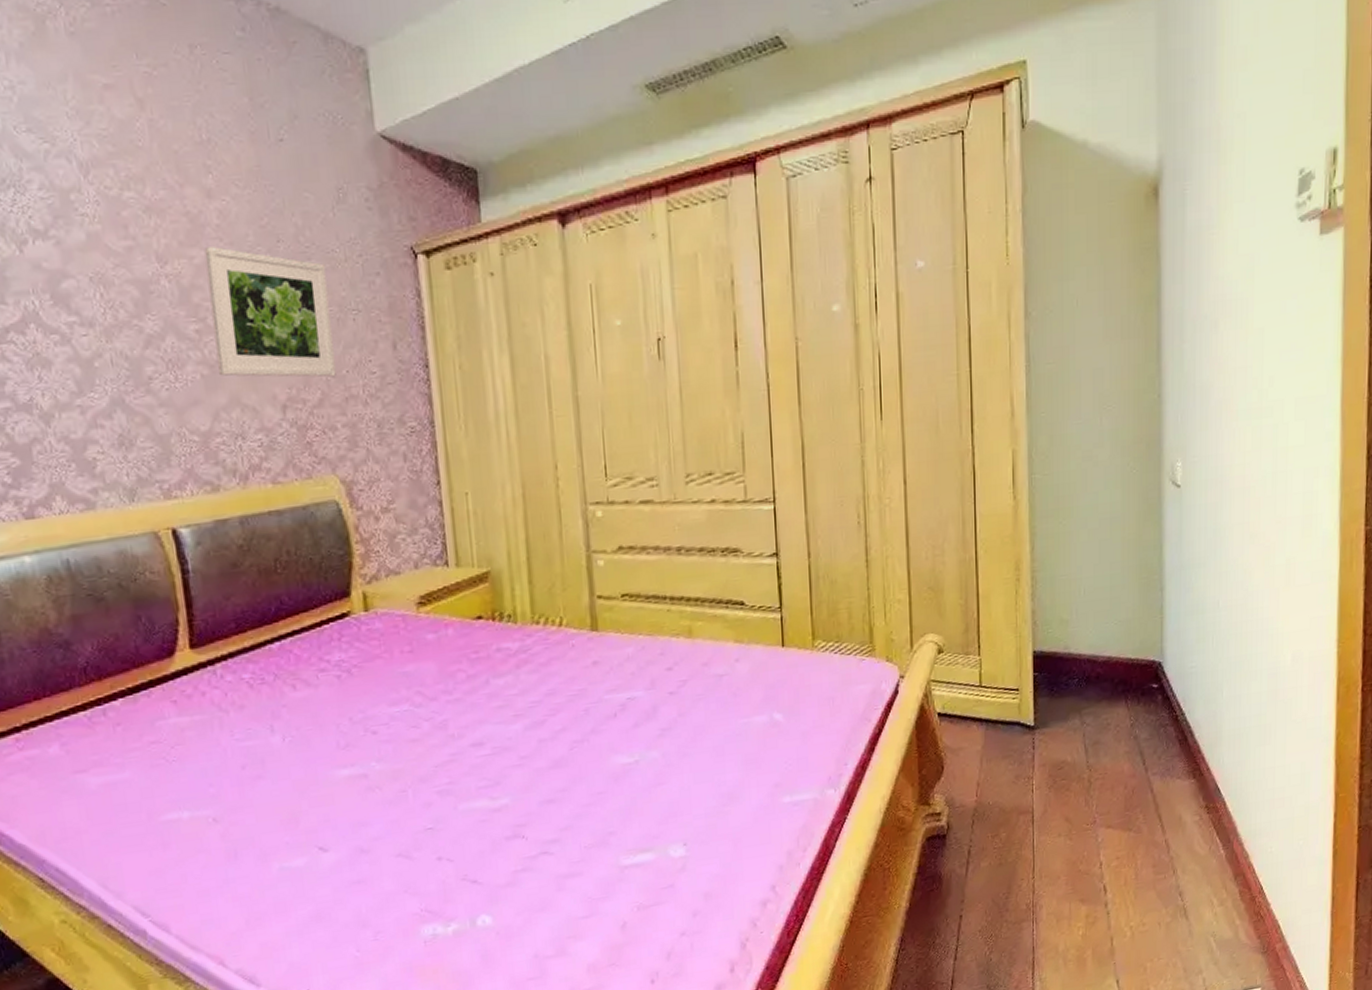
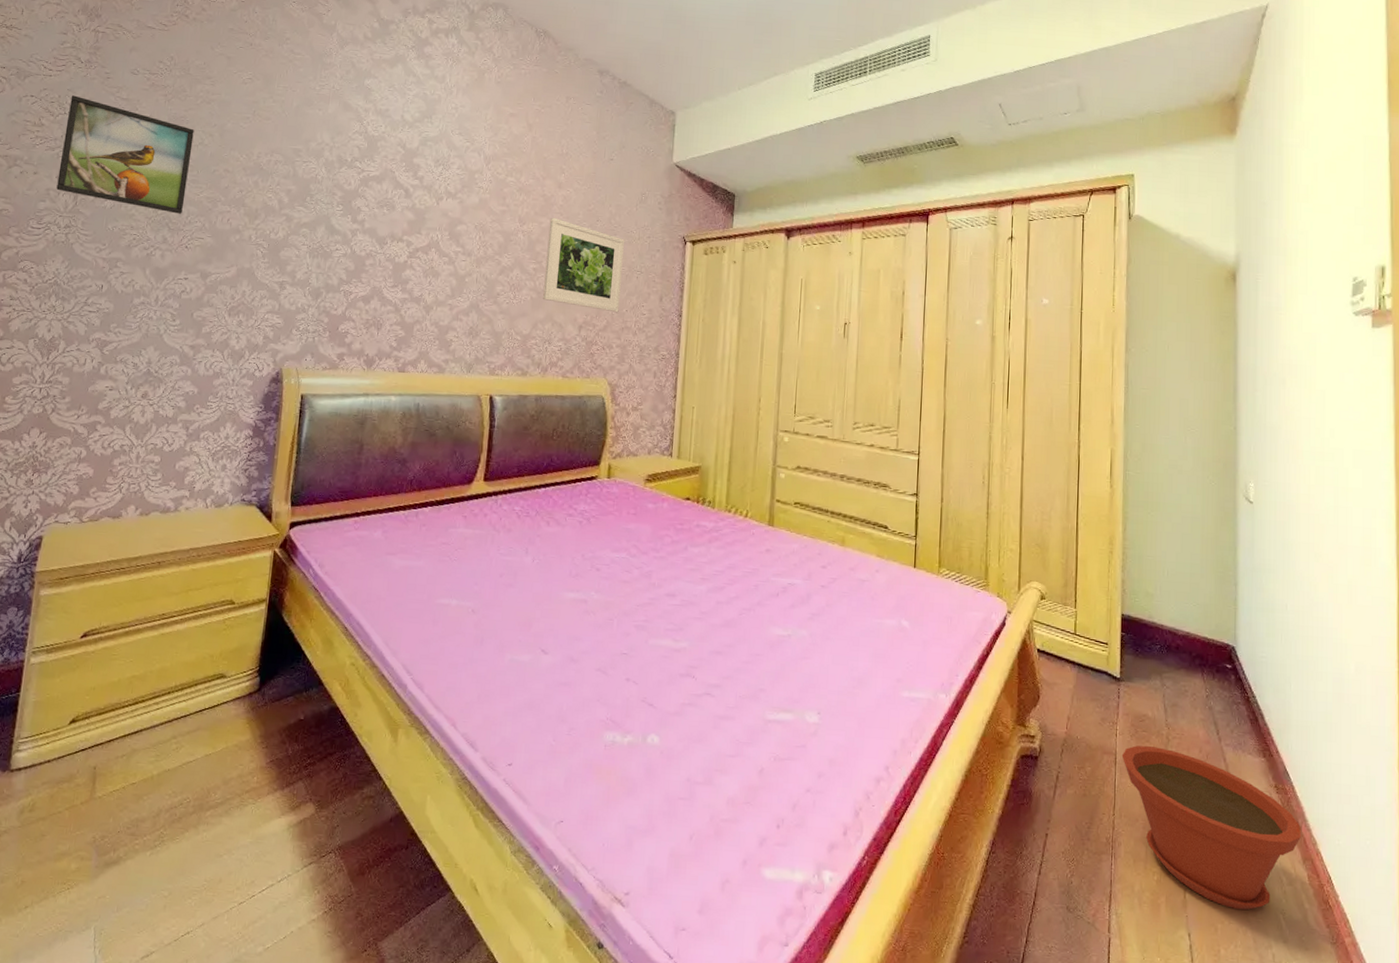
plant pot: none [1039,793,1234,944] -> present [1121,745,1302,910]

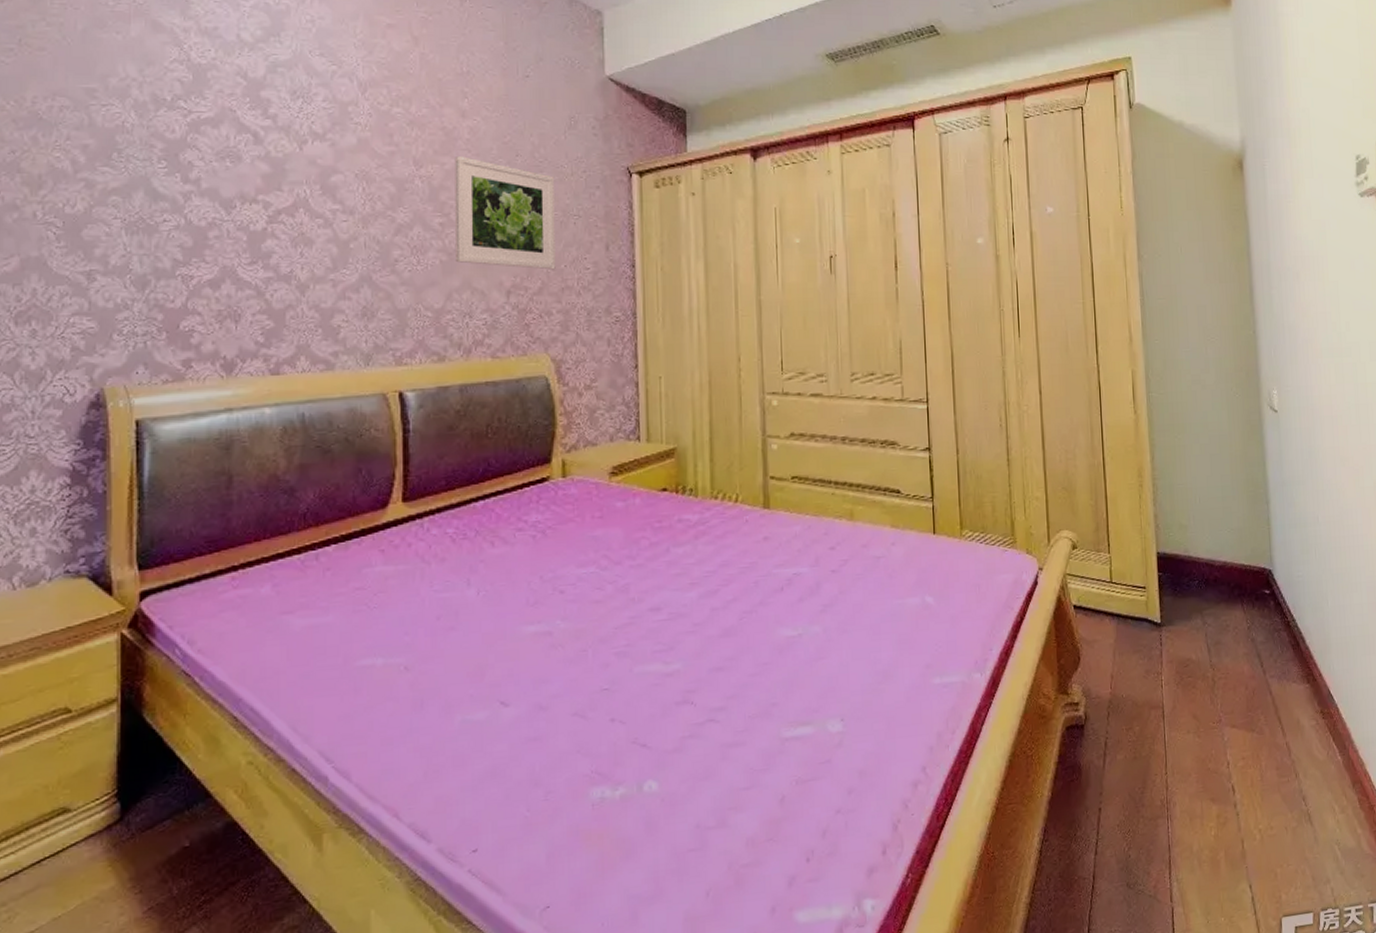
plant pot: present [1121,745,1302,910] -> none [1169,691,1349,850]

